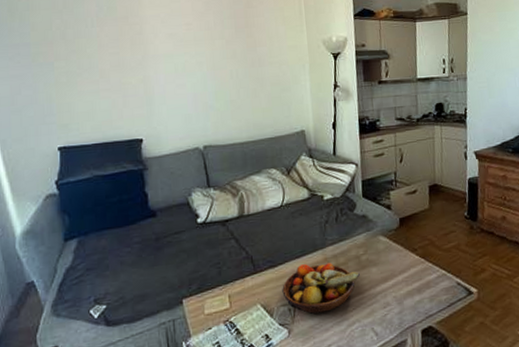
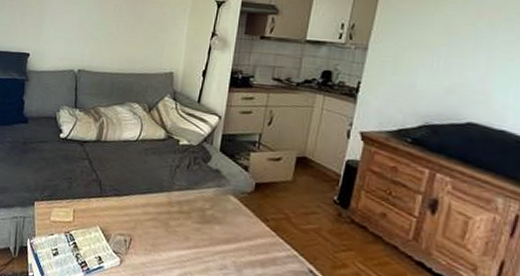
fruit bowl: present [282,263,360,314] -> none [122,201,201,255]

